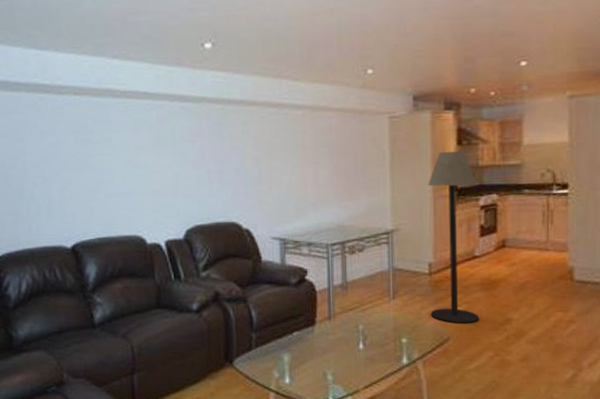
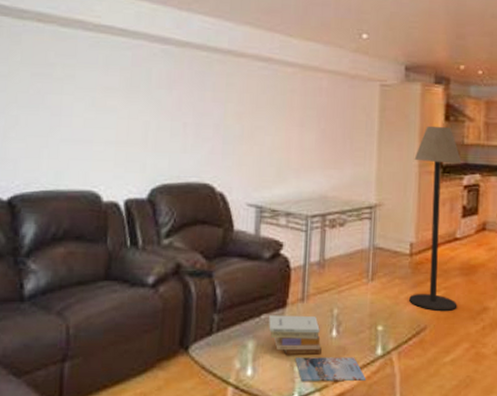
books: none [300,331,351,366] -> present [268,315,322,356]
magazine: none [327,366,395,388] -> present [295,357,367,382]

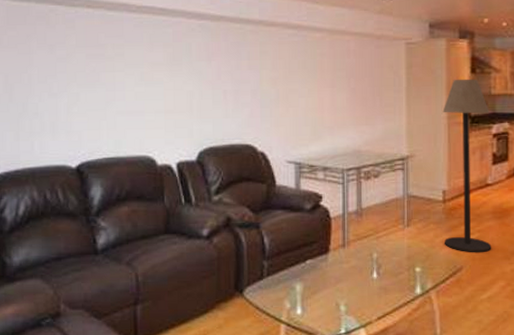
books: present [268,315,322,356] -> none [314,260,364,296]
magazine: present [295,357,367,382] -> none [340,296,408,319]

